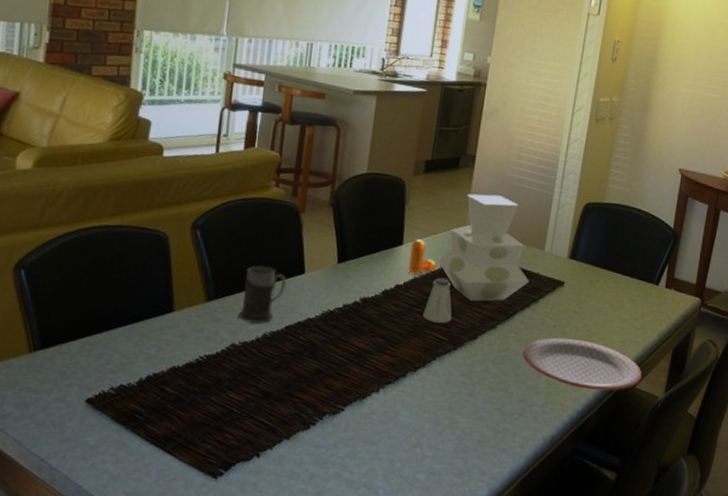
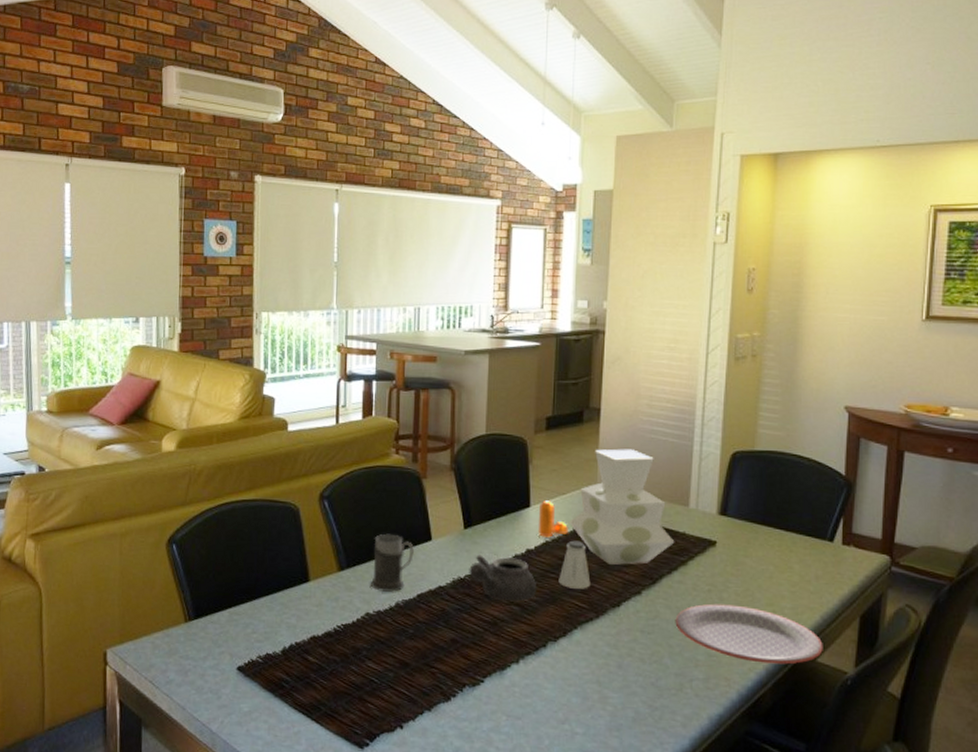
teapot: none [338,288,403,335] -> present [469,554,537,602]

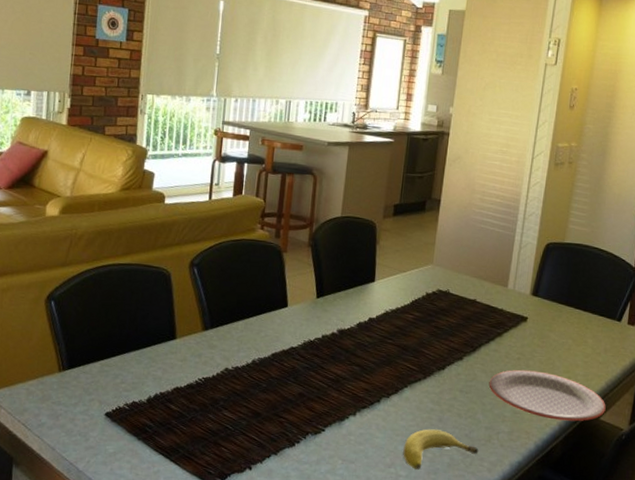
mug: present [371,533,415,592] -> none [231,299,272,351]
teapot: present [469,554,537,602] -> none [318,321,376,363]
pepper shaker: present [537,500,568,538] -> none [380,276,406,309]
saltshaker: present [558,540,591,589] -> none [394,312,422,354]
vase: present [570,449,675,565] -> none [407,234,494,334]
fruit: none [578,677,669,726] -> present [403,429,479,470]

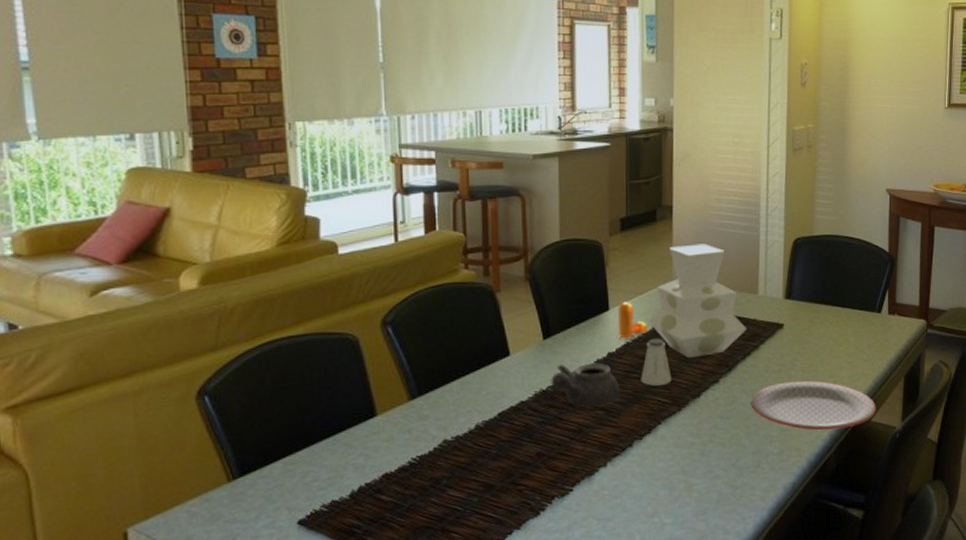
teapot: none [318,321,376,363] -> present [551,362,621,408]
pepper shaker: none [380,276,406,309] -> present [617,302,648,339]
saltshaker: none [394,312,422,354] -> present [641,338,672,386]
fruit: present [403,429,479,470] -> none [665,464,749,514]
vase: none [407,234,494,334] -> present [649,244,747,358]

